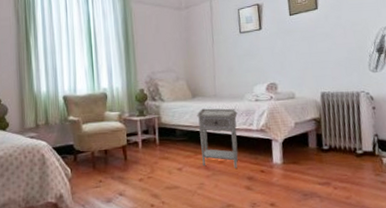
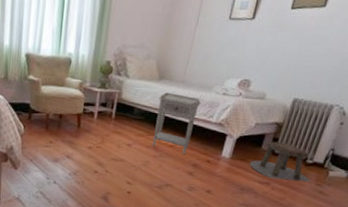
stool: none [302,137,369,177] -> present [249,140,311,182]

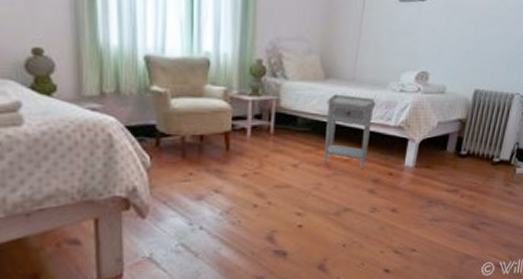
stool: present [249,140,311,182] -> none [435,141,500,185]

